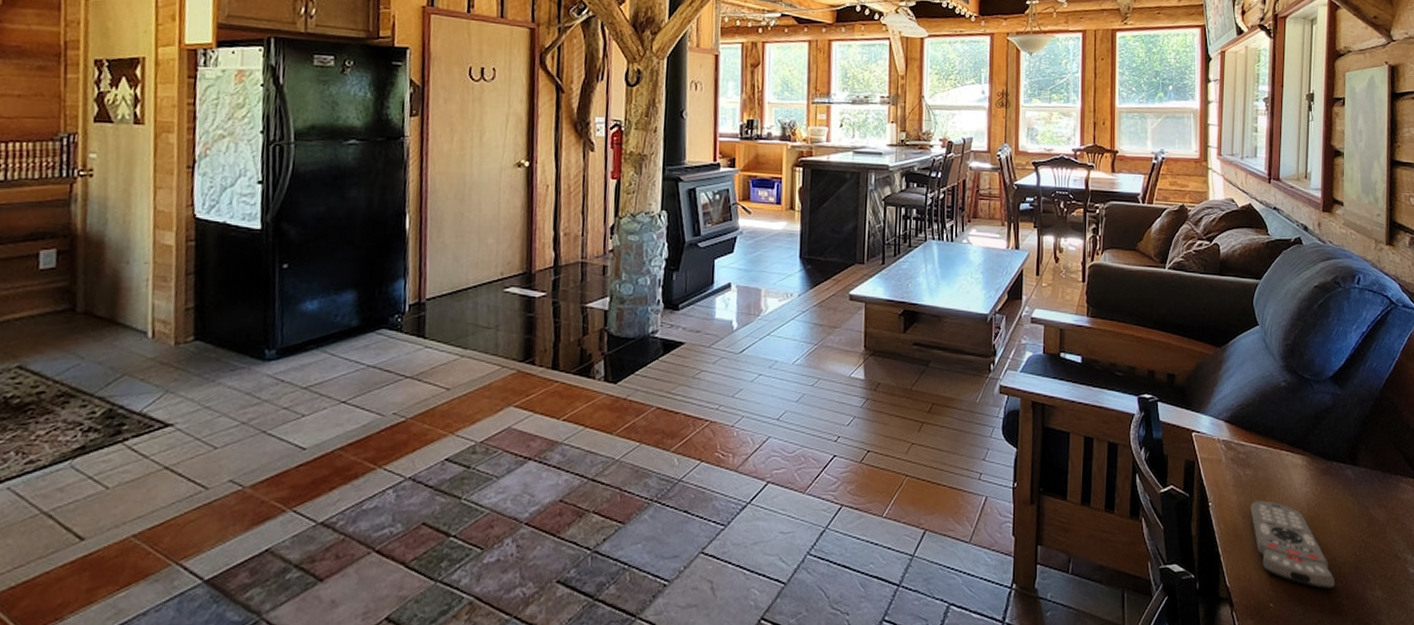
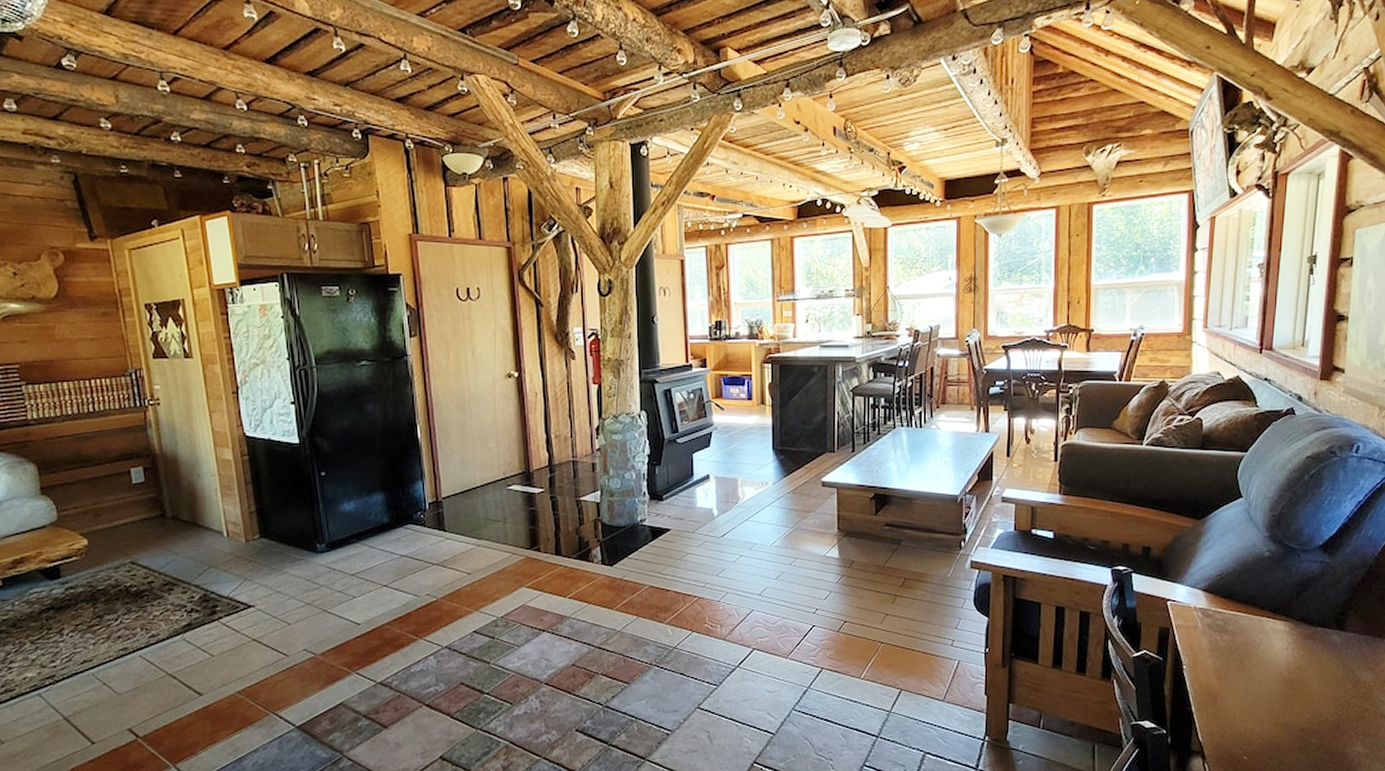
remote control: present [1250,500,1336,589] -> none [1227,664,1314,744]

